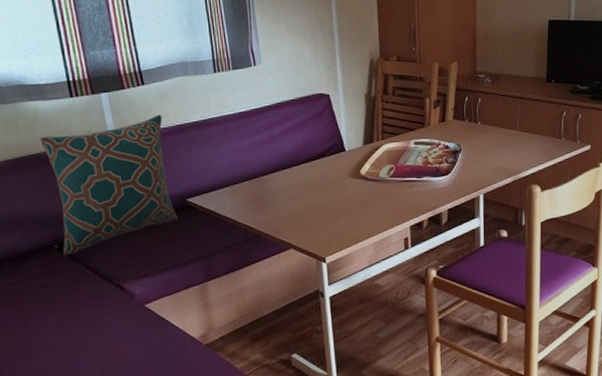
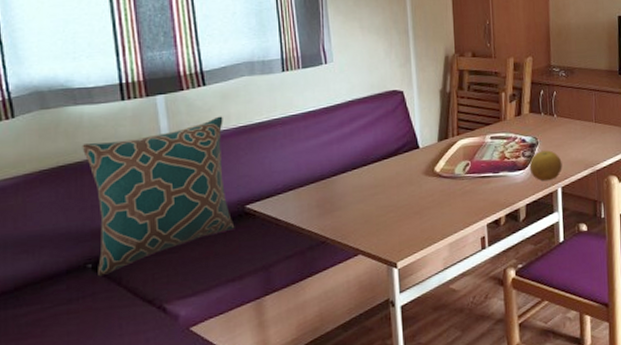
fruit: none [452,157,485,188] -> present [529,150,562,181]

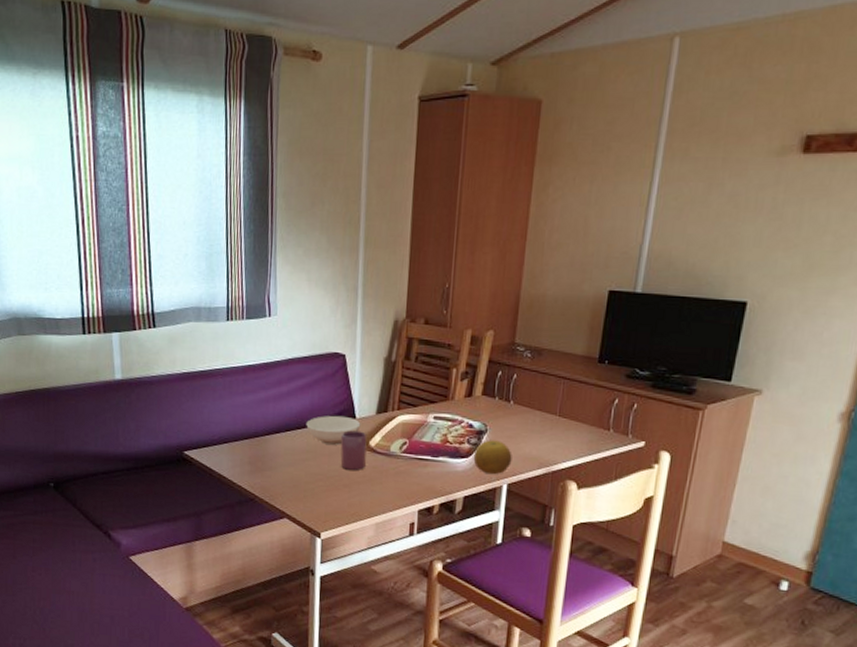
pillow: present [82,116,235,277] -> none [49,360,173,496]
bowl: none [372,147,425,176] -> present [306,415,361,445]
mug: none [406,159,433,197] -> present [340,430,367,470]

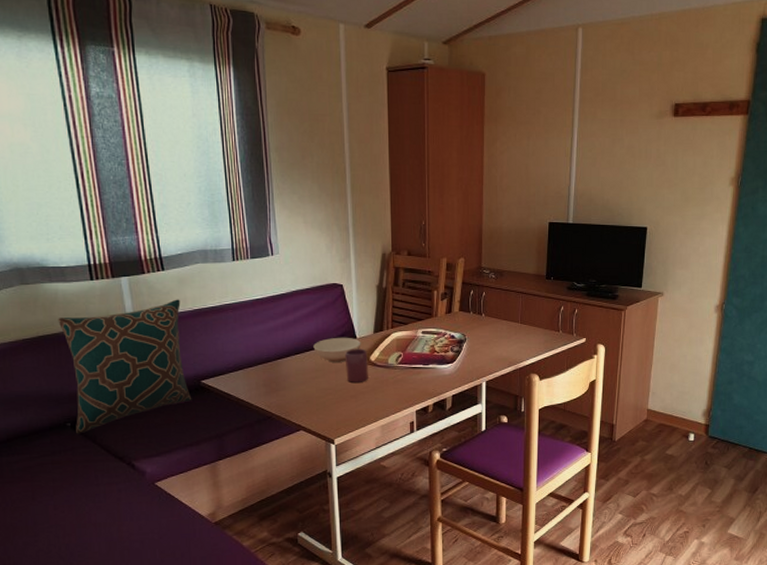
pillow: none [49,360,173,496] -> present [58,299,192,434]
fruit: present [473,440,512,475] -> none [457,347,488,375]

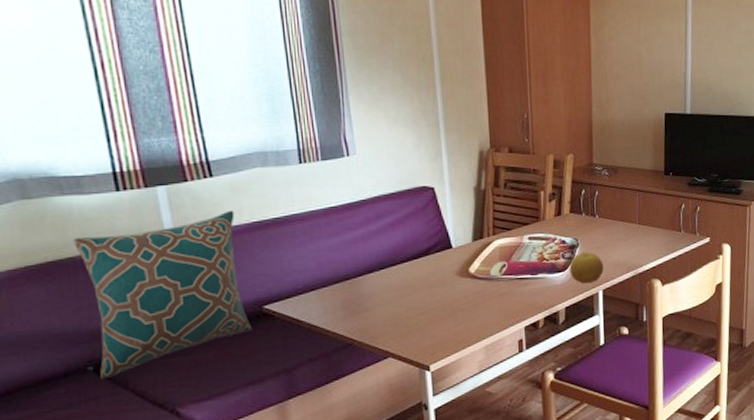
bowl: present [313,337,361,362] -> none [401,247,458,277]
mug: present [344,349,368,382] -> none [439,259,468,299]
fruit: none [457,347,488,375] -> present [569,252,604,284]

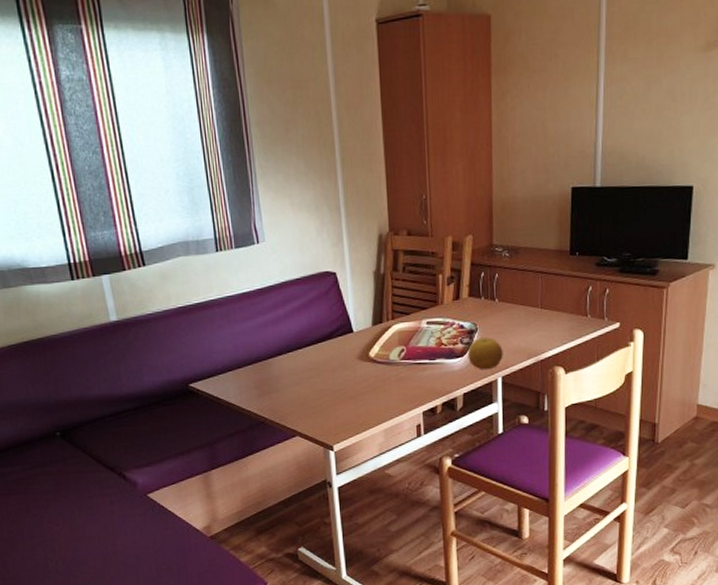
pillow: present [73,210,253,380] -> none [41,296,181,444]

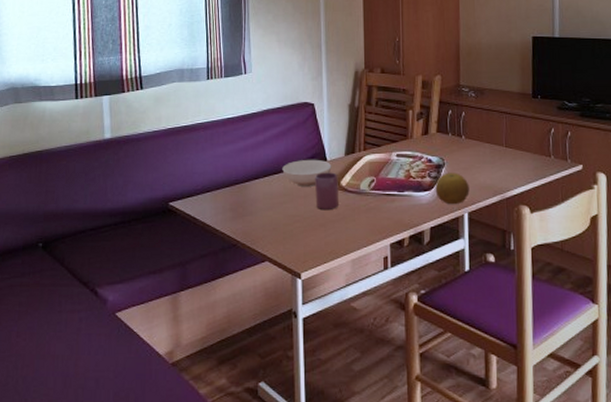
bowl: none [306,331,359,360] -> present [282,159,332,187]
mug: none [341,344,368,382] -> present [314,172,338,209]

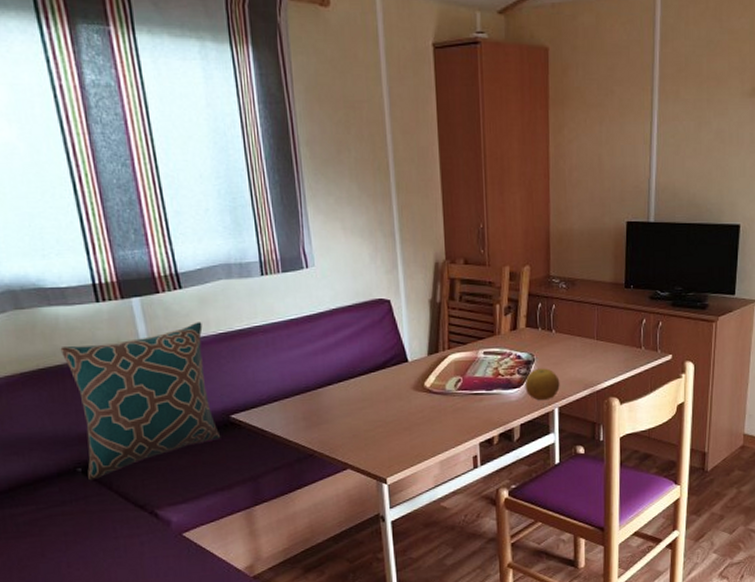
pillow: none [42,118,159,255] -> present [60,322,221,481]
bowl: present [282,159,332,187] -> none [358,360,414,390]
mug: present [314,172,338,209] -> none [395,373,423,413]

